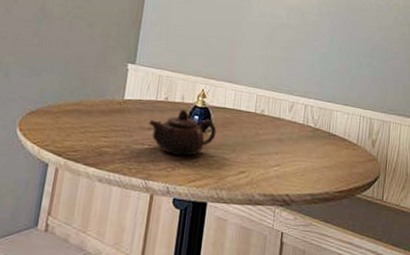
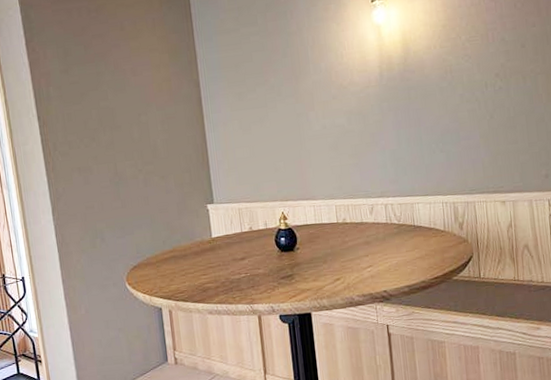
teapot: present [149,109,217,156] -> none [240,234,305,278]

